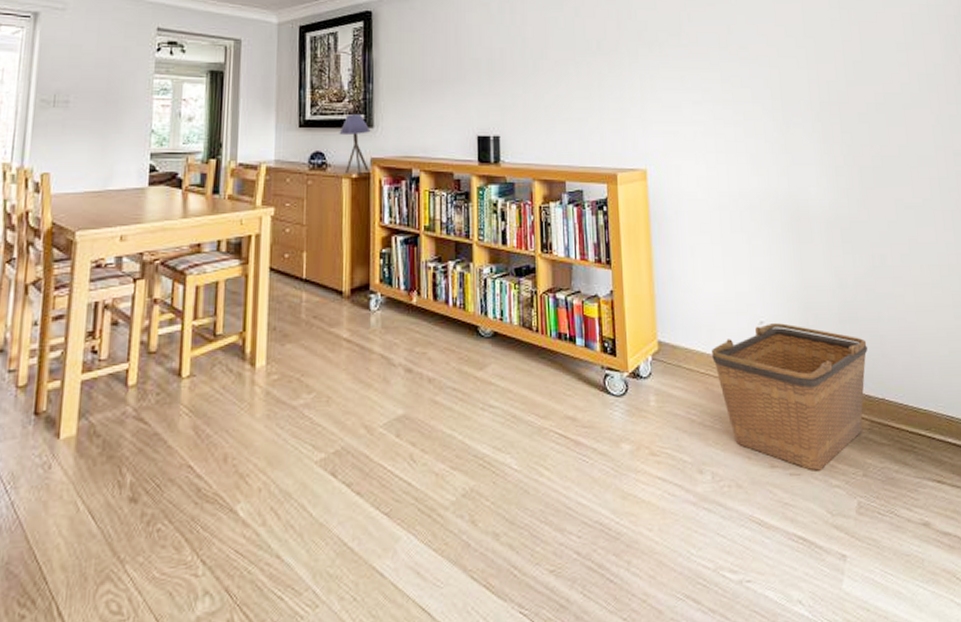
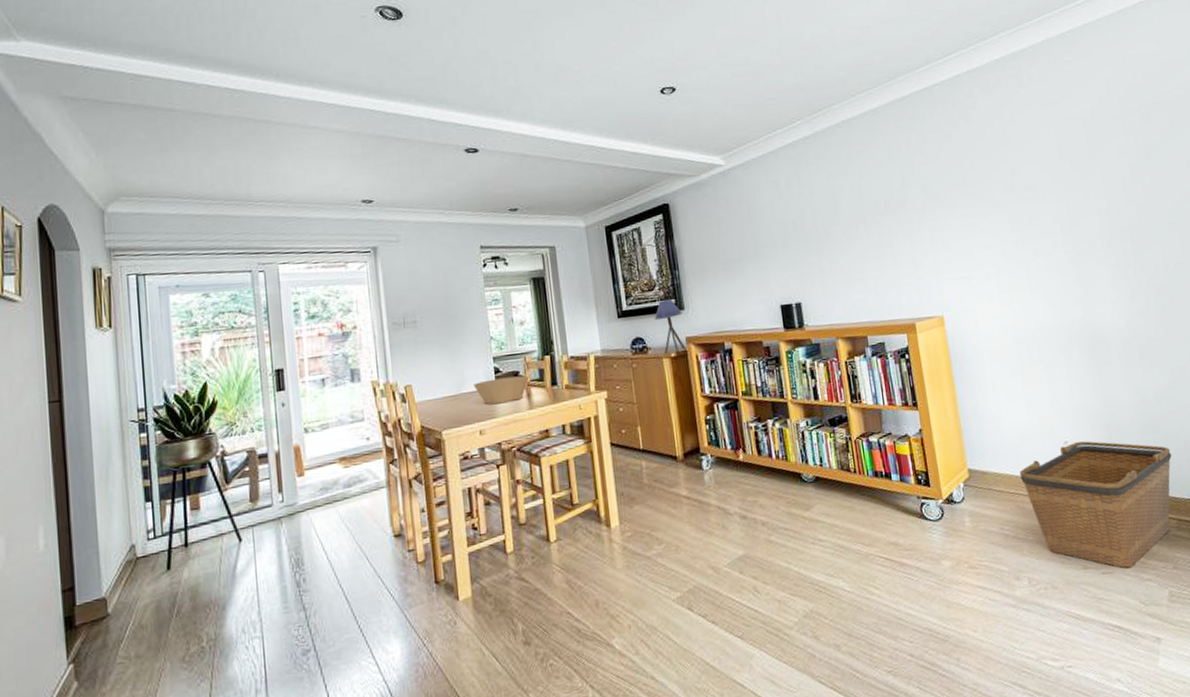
bowl: none [122,178,189,208] -> present [474,375,529,405]

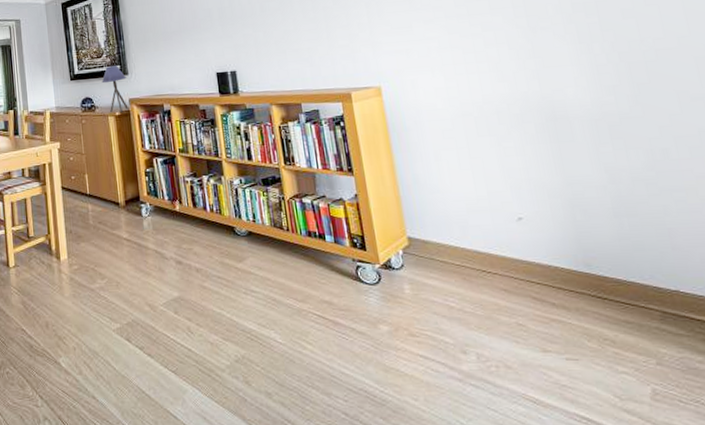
bicycle basket: present [1020,441,1172,569] -> none [466,219,653,357]

